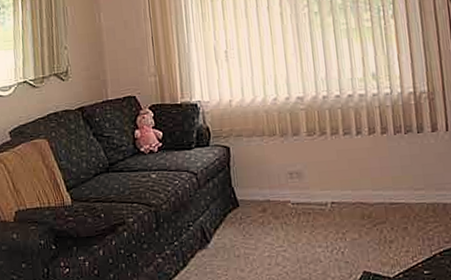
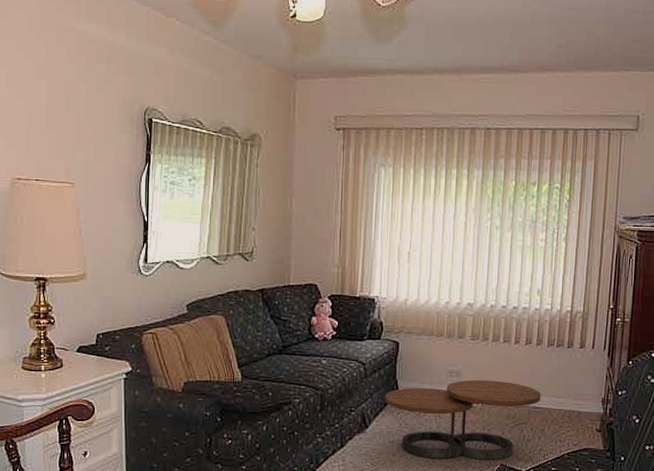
coffee table: none [223,177,397,271] -> present [385,379,541,460]

